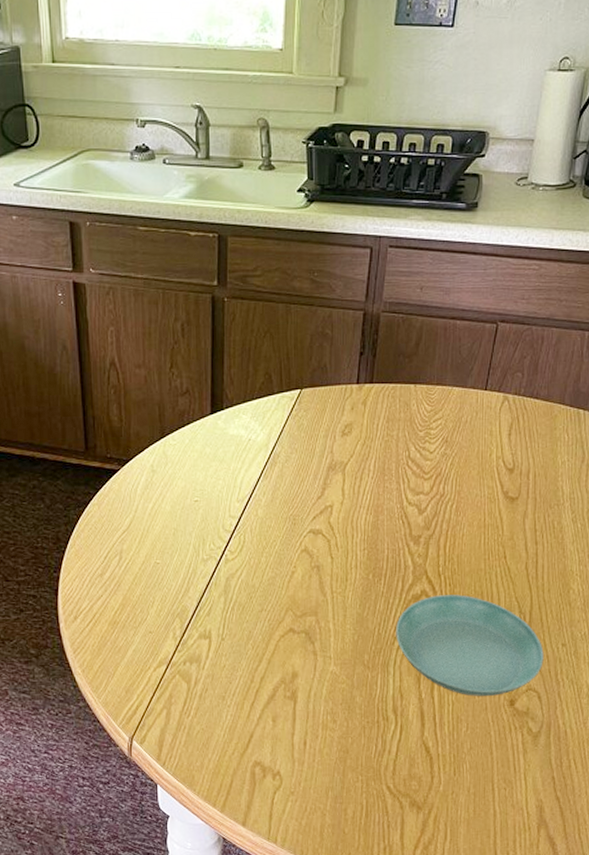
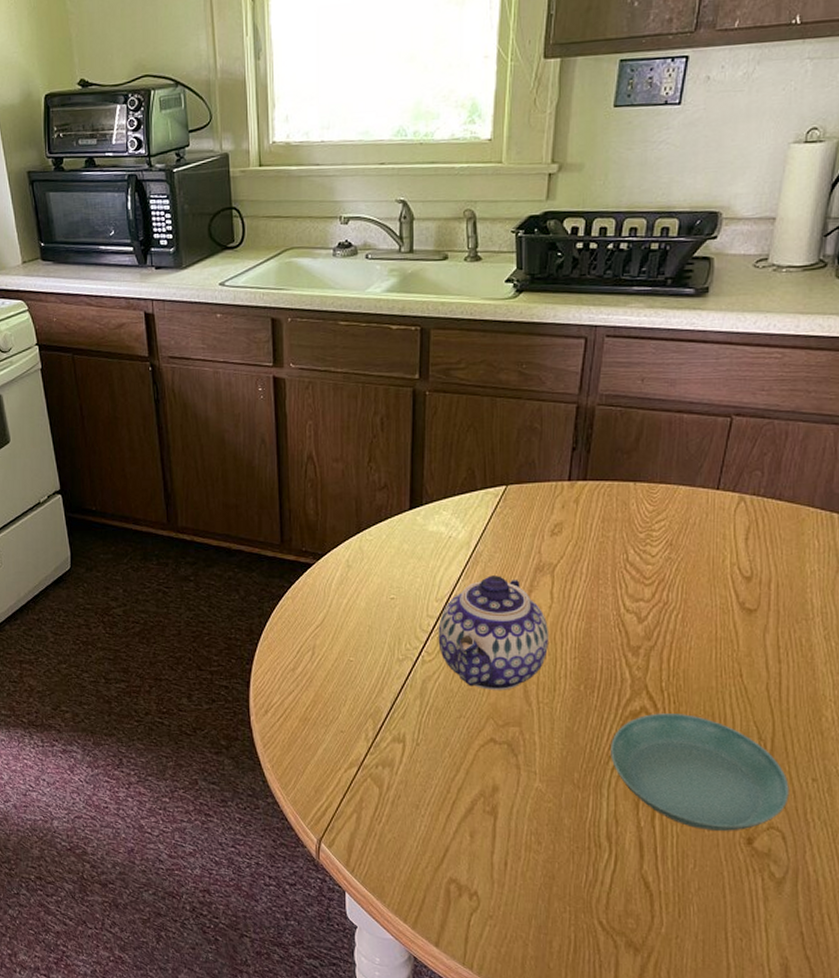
teapot: none [240,475,342,583] -> present [438,575,550,690]

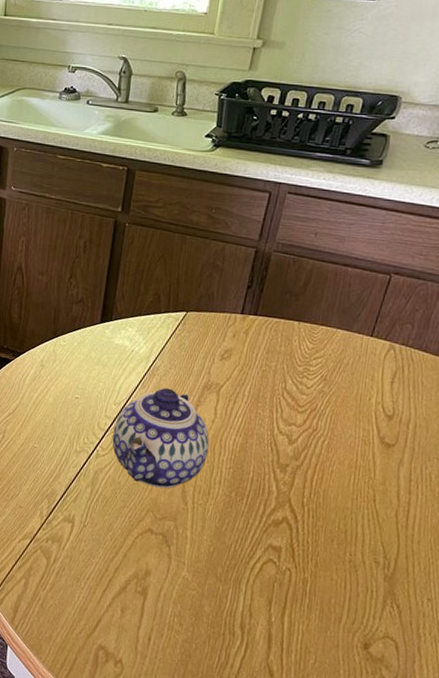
saucer: present [611,713,789,831] -> none [251,524,407,636]

